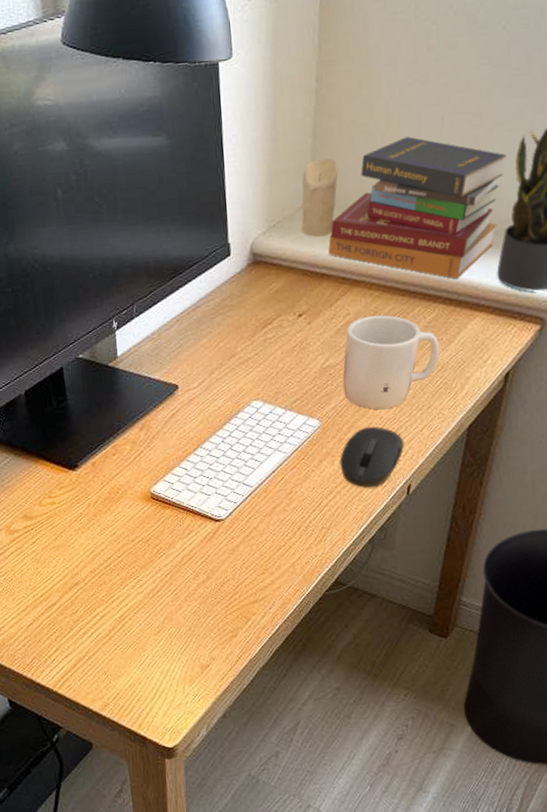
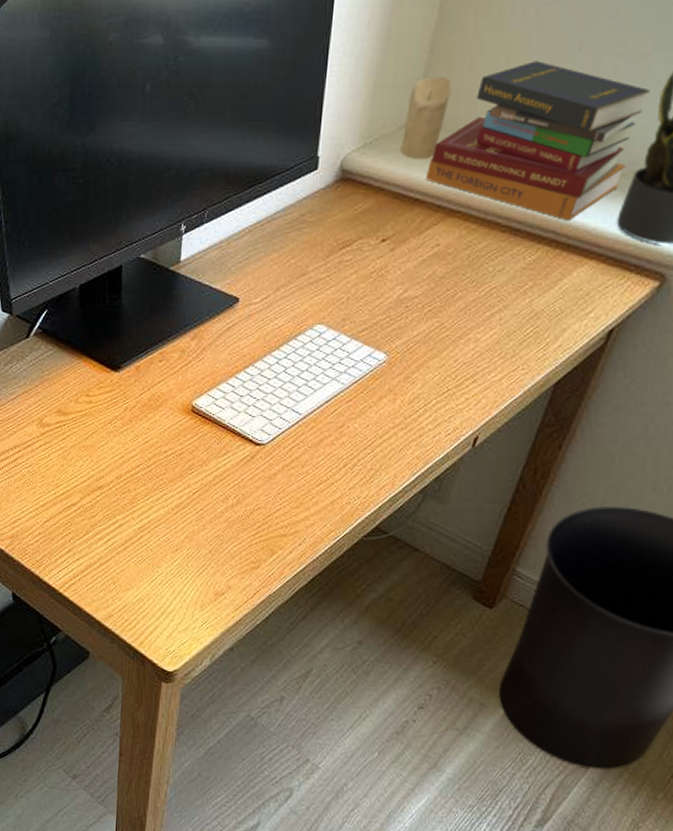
computer mouse: present [340,426,405,488] -> none [401,367,479,434]
mug: present [343,315,439,410] -> none [418,250,536,352]

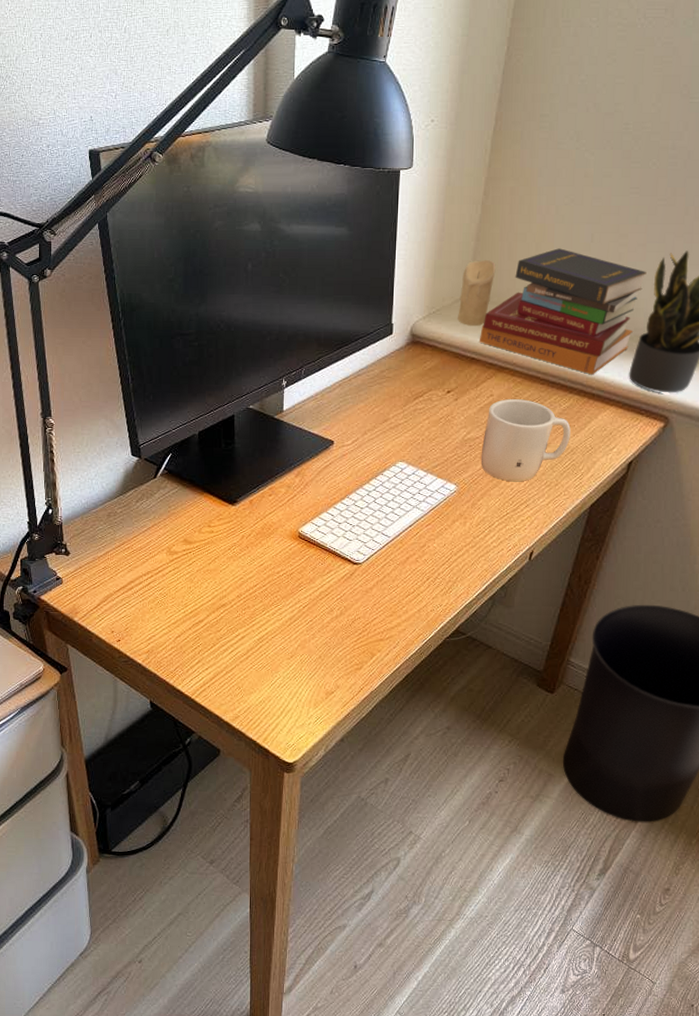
mug: none [418,250,536,352] -> present [481,399,571,482]

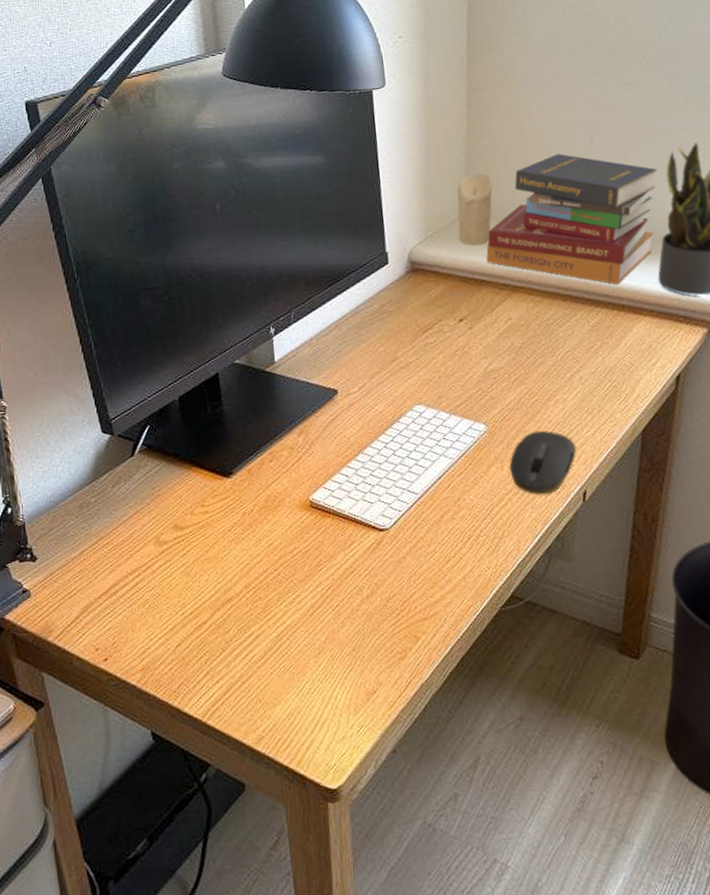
computer mouse: none [471,495,531,551] -> present [509,430,577,495]
mug: present [481,399,571,482] -> none [508,319,606,414]

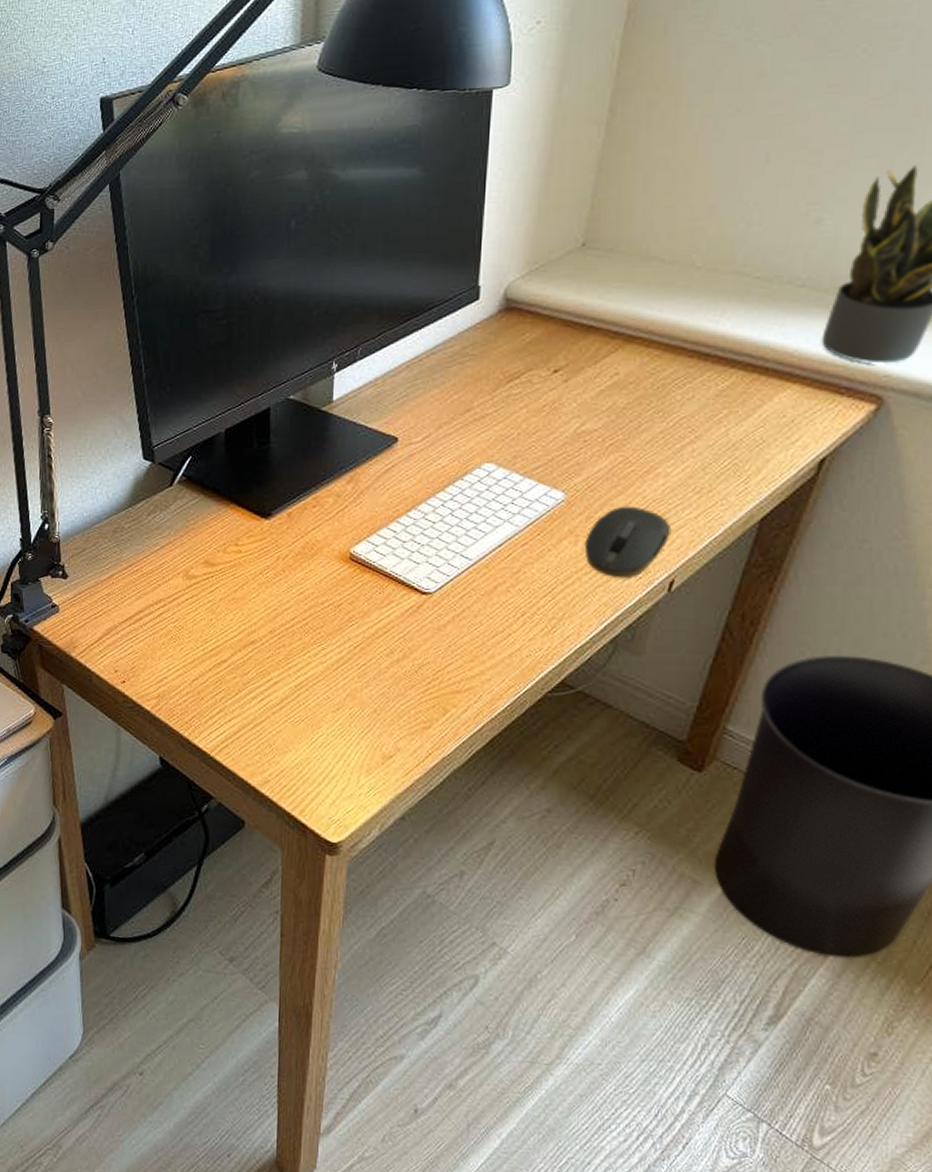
candle: present [457,174,493,246] -> none [570,197,625,284]
books: present [486,154,657,285] -> none [599,175,851,343]

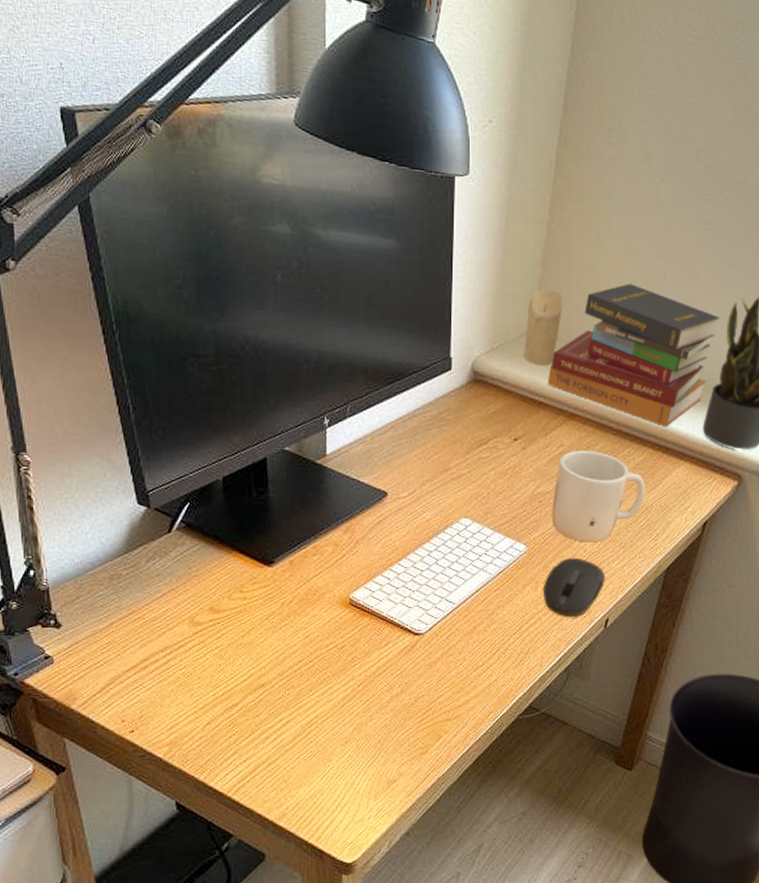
candle: none [570,197,625,284] -> present [524,290,564,366]
books: none [599,175,851,343] -> present [547,283,719,427]
mug: none [599,378,732,488] -> present [552,450,645,543]

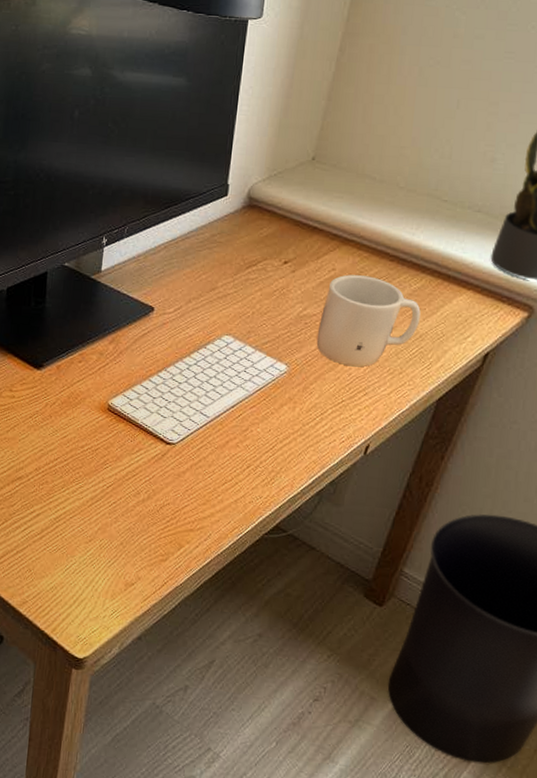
candle: present [524,290,564,366] -> none [301,121,348,193]
computer mouse: present [543,557,606,618] -> none [300,380,370,441]
books: present [547,283,719,427] -> none [323,113,518,255]

